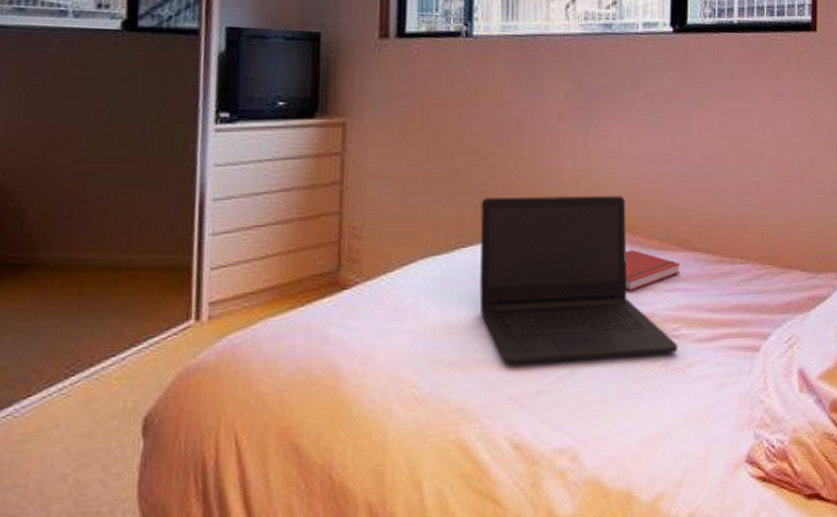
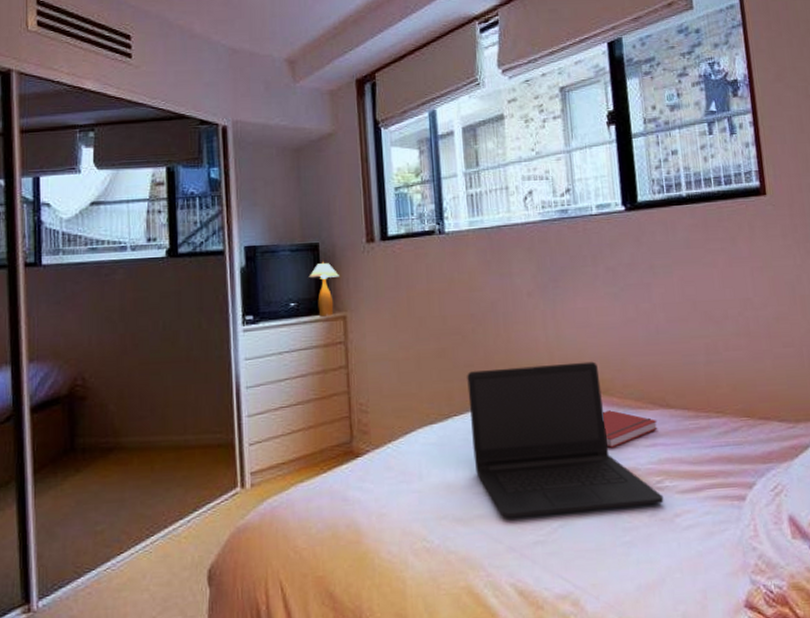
table lamp: none [304,53,342,123] -> present [309,259,339,318]

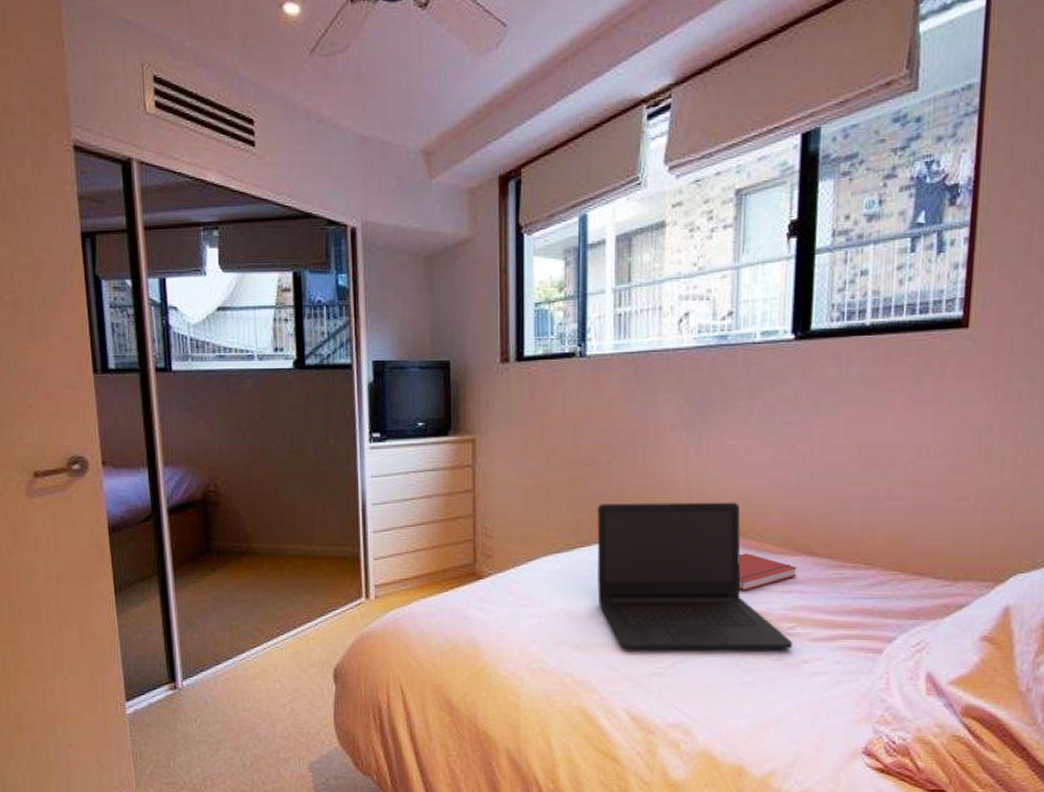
table lamp: present [309,259,339,318] -> none [438,378,470,440]

